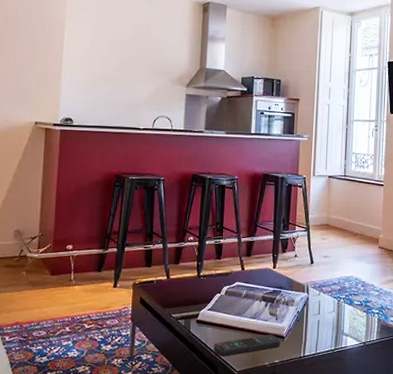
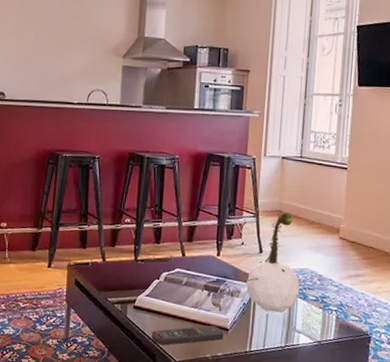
plant: none [299,226,348,318] -> present [246,212,302,313]

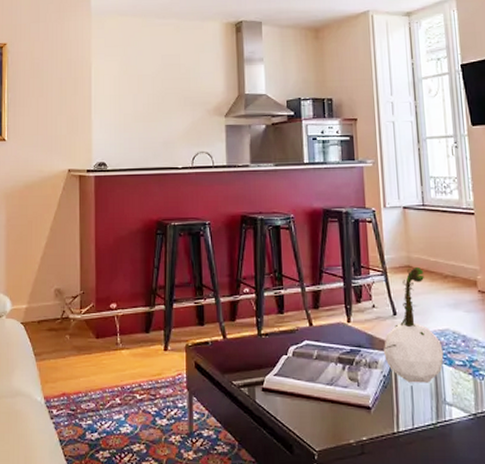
remote control: present [151,325,224,346] -> none [285,405,366,433]

